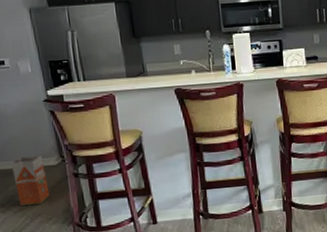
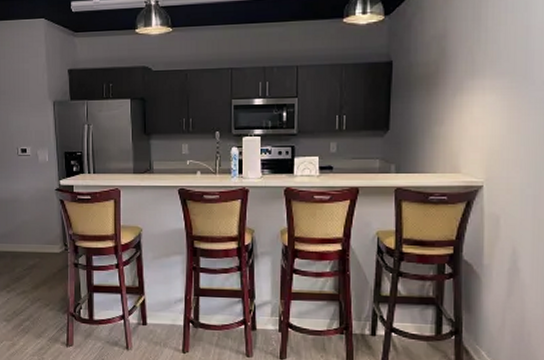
waste bin: present [11,155,50,207] -> none [21,241,50,290]

